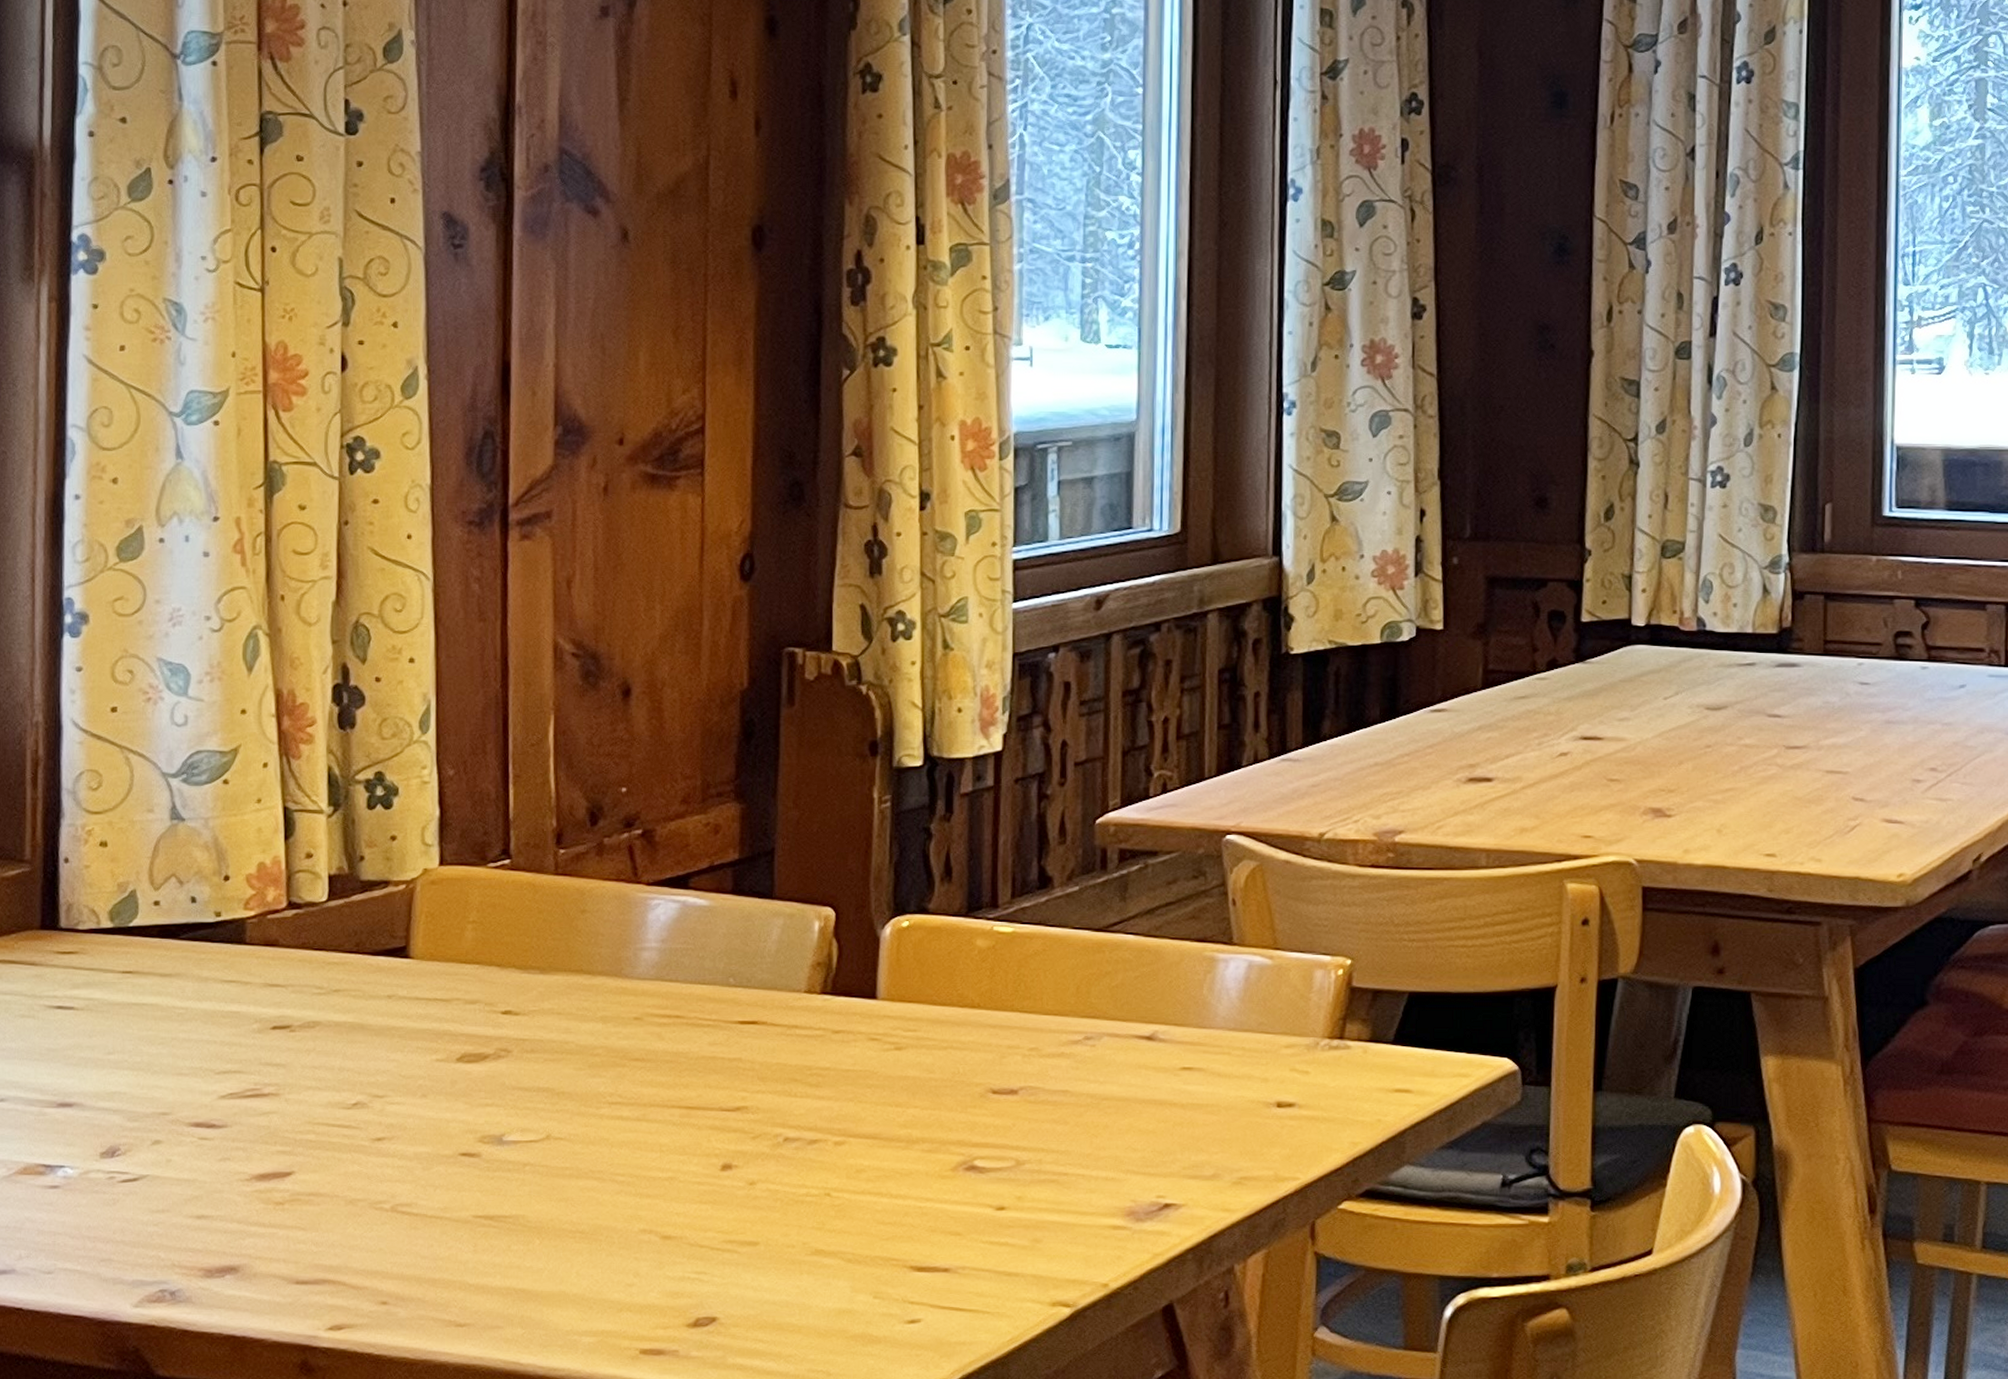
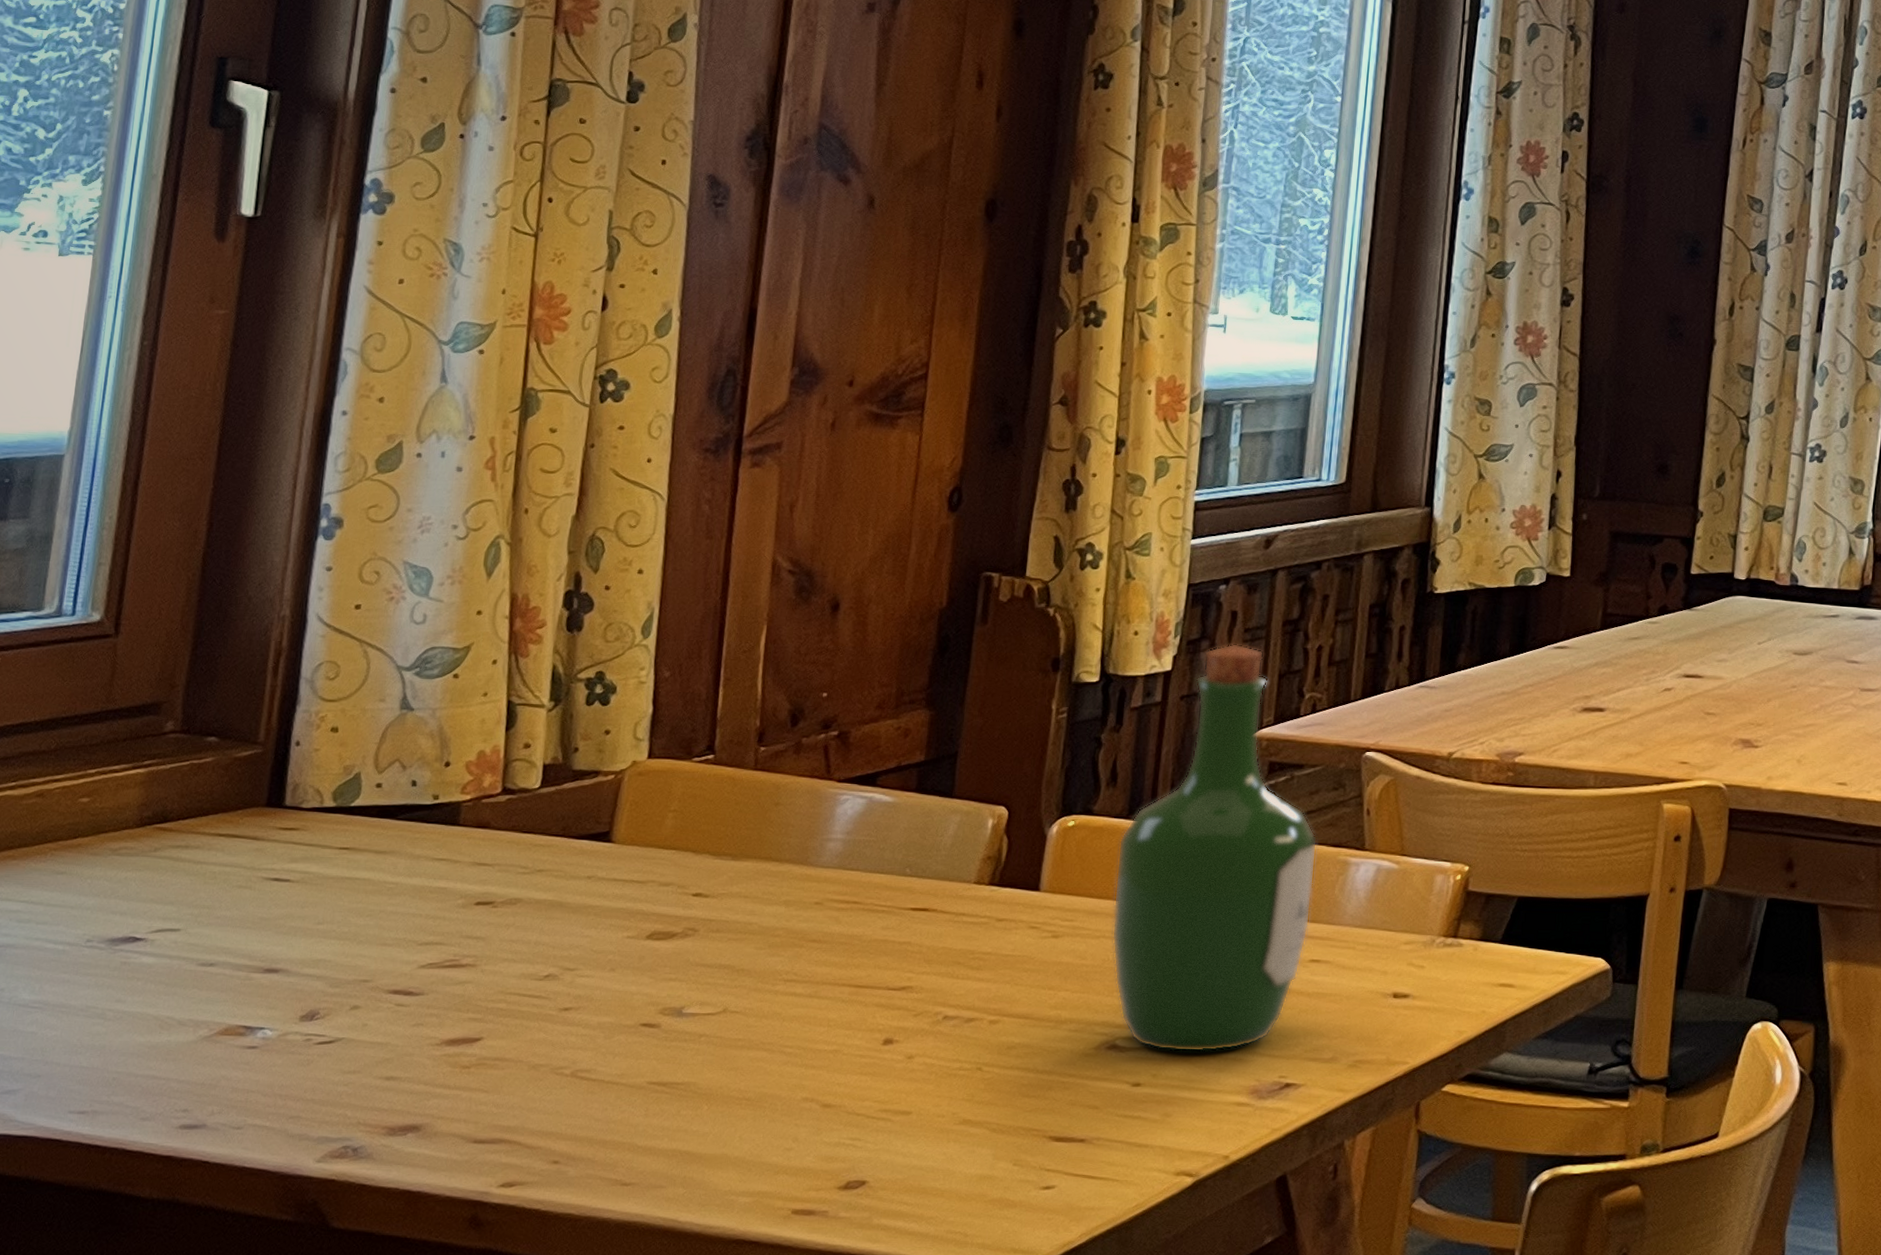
wine bottle: none [959,717,1180,1172] -> present [1111,643,1318,1053]

